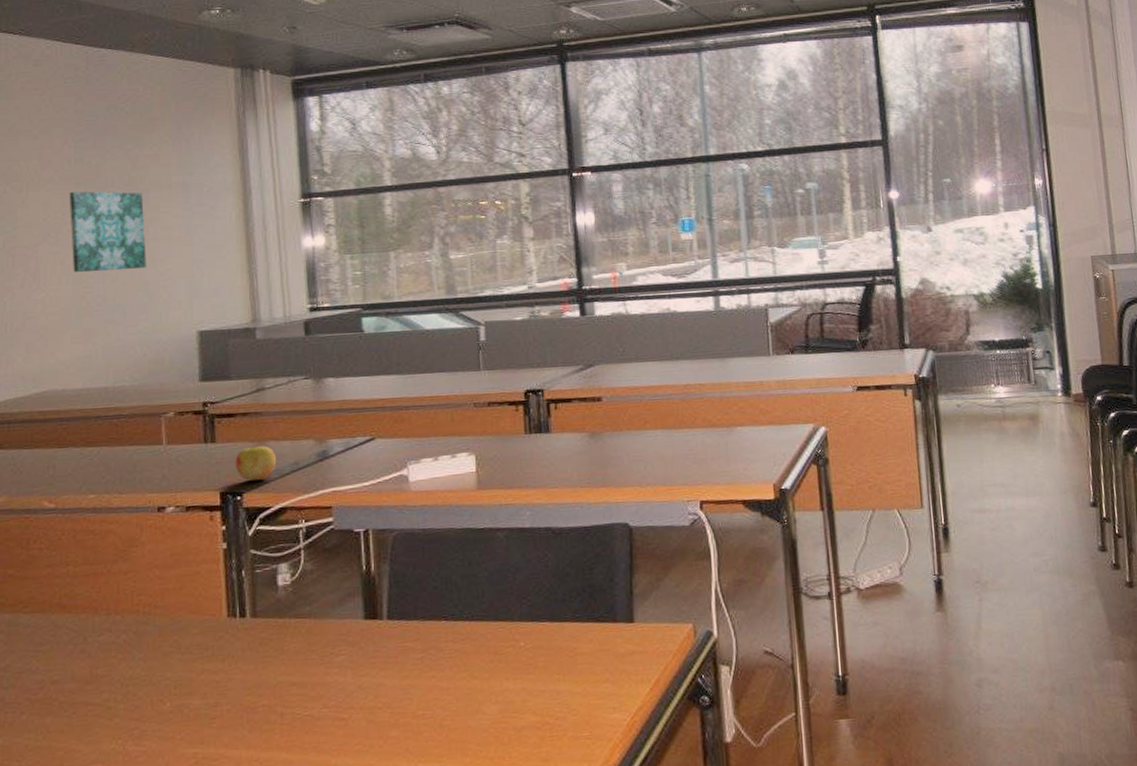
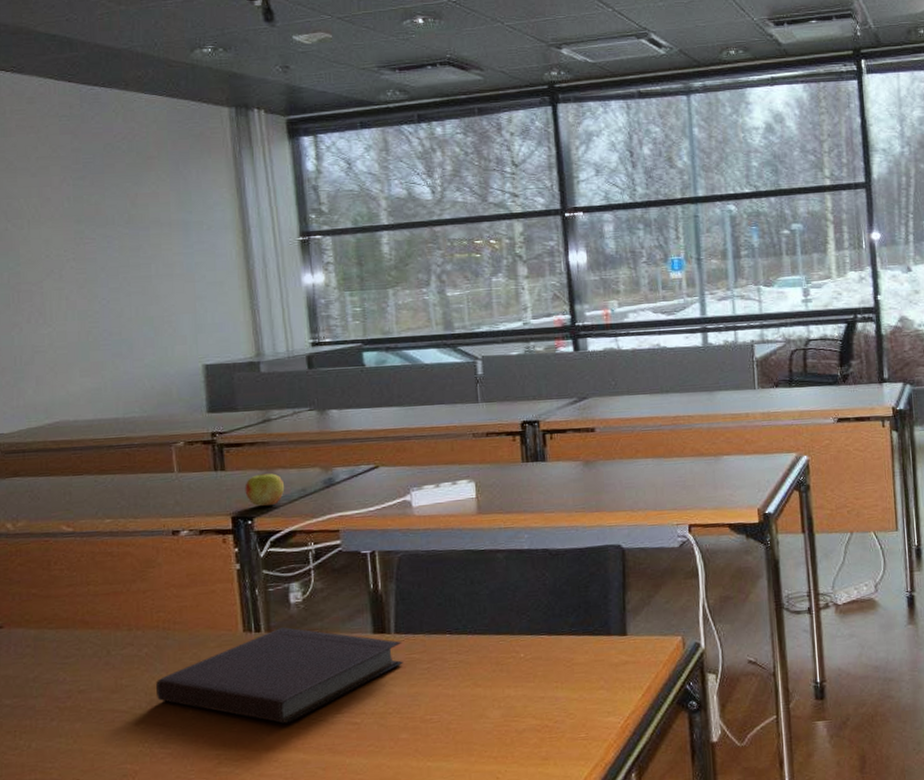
wall art: present [69,191,146,273] -> none [70,228,150,309]
notebook: none [133,611,395,719] -> present [156,626,403,724]

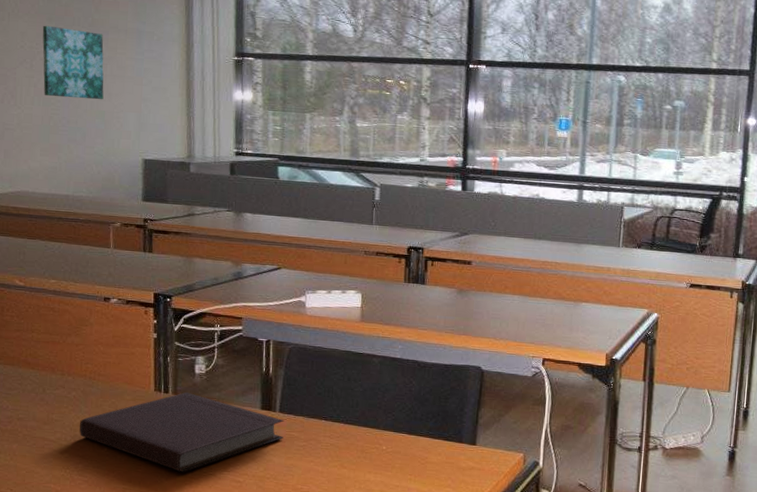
wall art: none [70,228,150,309] -> present [42,25,104,100]
apple: present [245,473,285,506] -> none [167,260,201,288]

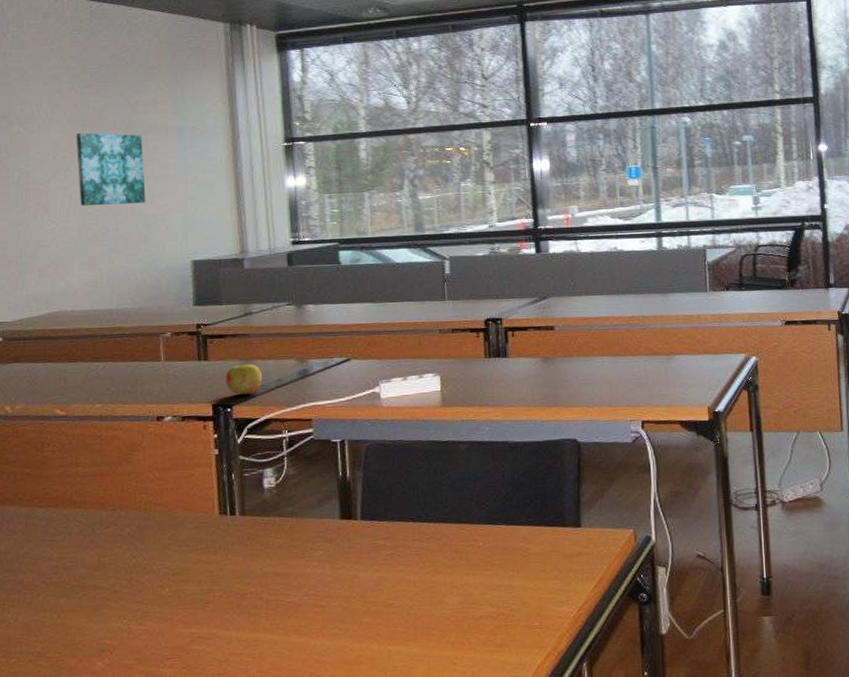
notebook: present [79,391,284,472] -> none [136,510,368,604]
apple: none [167,260,201,288] -> present [225,364,263,395]

